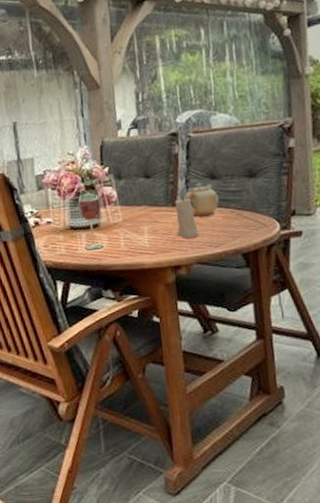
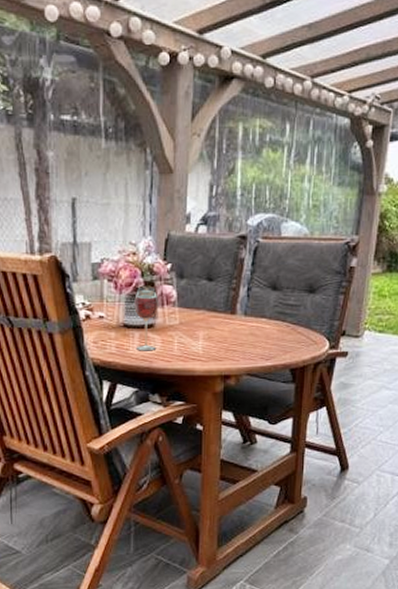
candle: present [174,195,200,239] -> none [231,304,254,349]
teapot: present [183,182,219,217] -> none [243,292,276,327]

